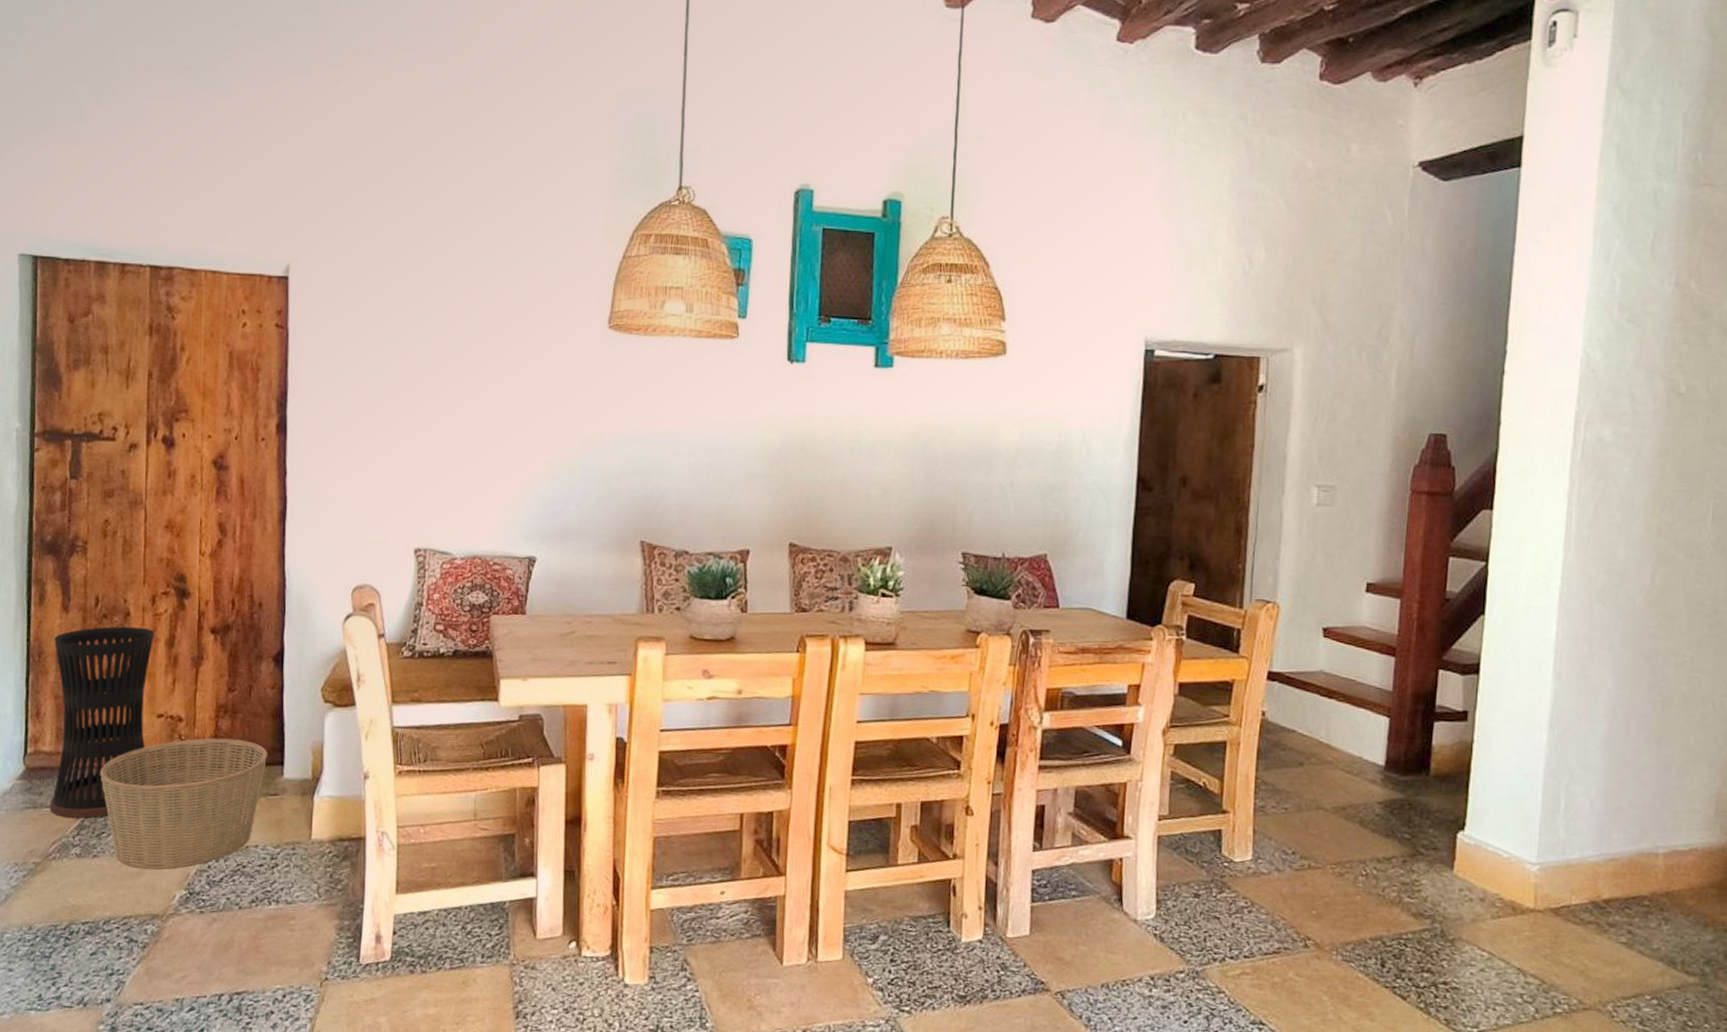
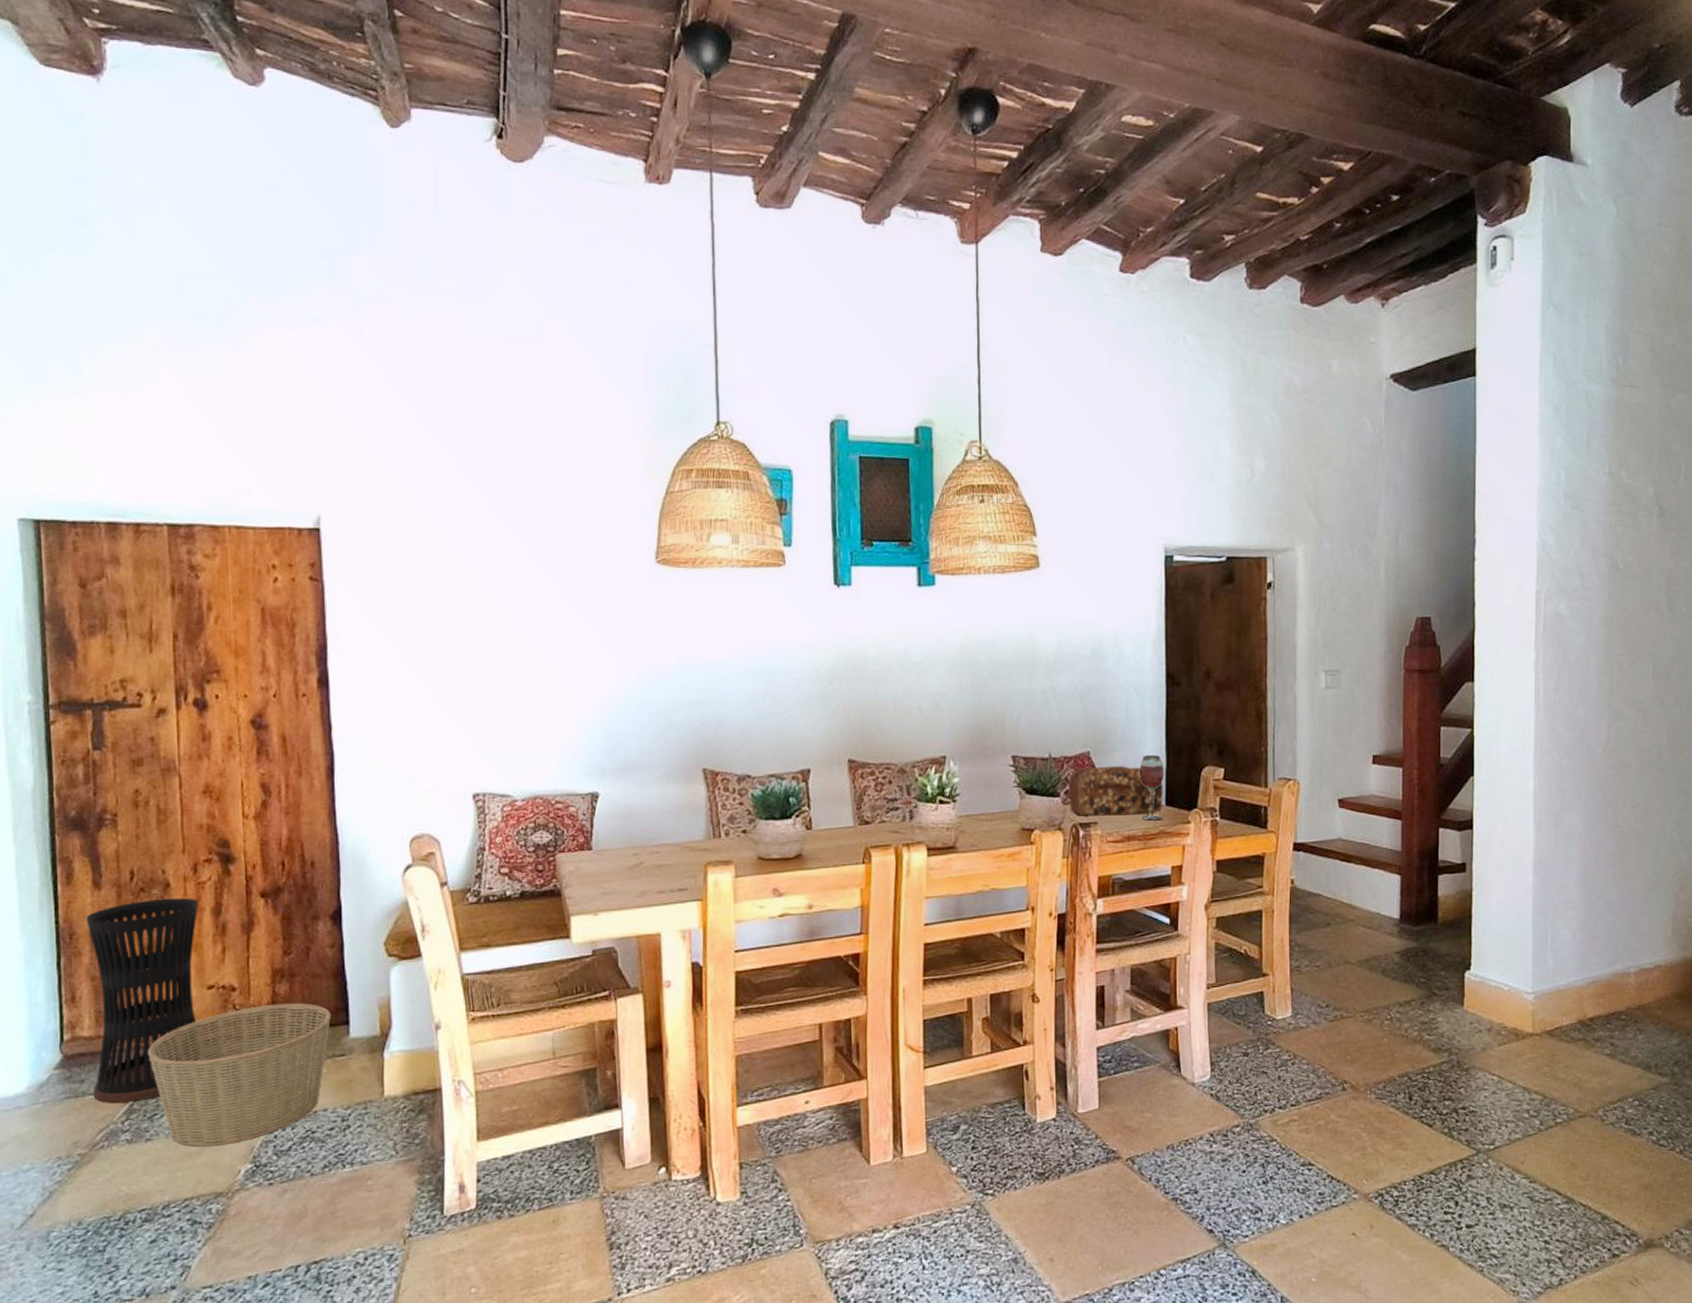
bread loaf: none [1019,570,1125,626] -> present [1067,766,1163,817]
wineglass: none [1099,563,1129,634] -> present [1139,755,1165,821]

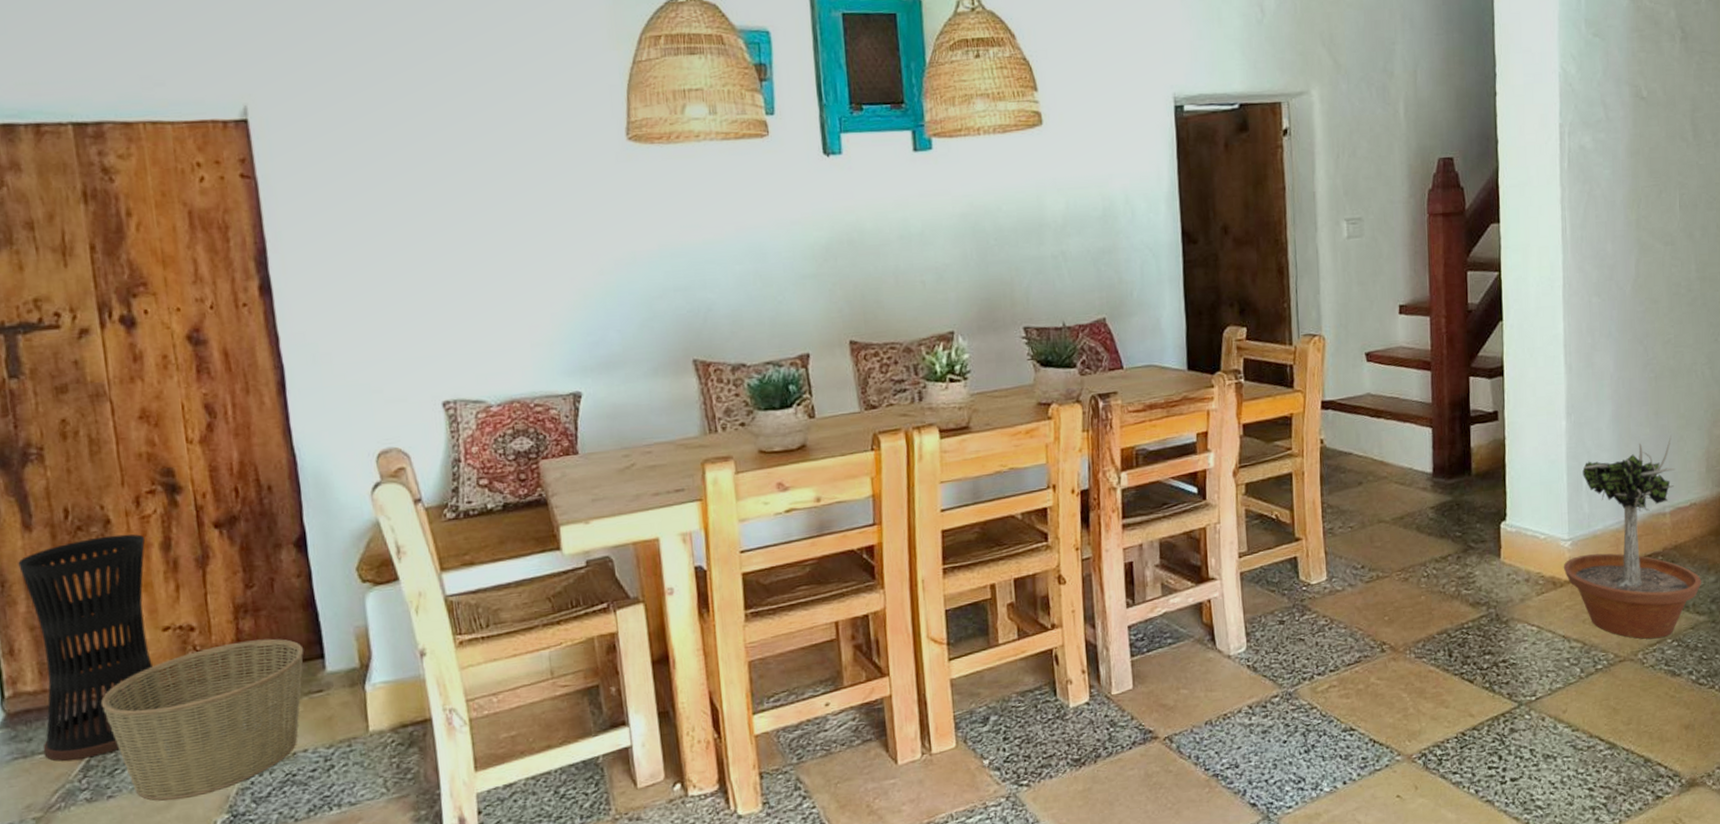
bread loaf: present [1067,766,1163,817] -> none [1084,331,1185,387]
wineglass: present [1139,755,1165,821] -> none [1158,318,1186,387]
potted tree: none [1526,897,1665,1097] -> present [1563,436,1702,639]

